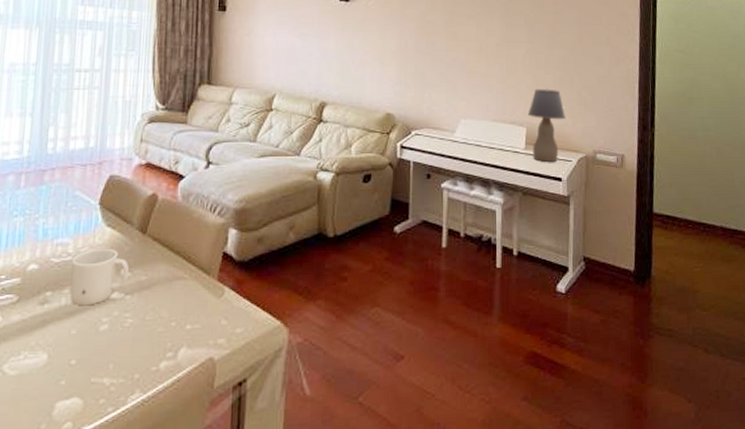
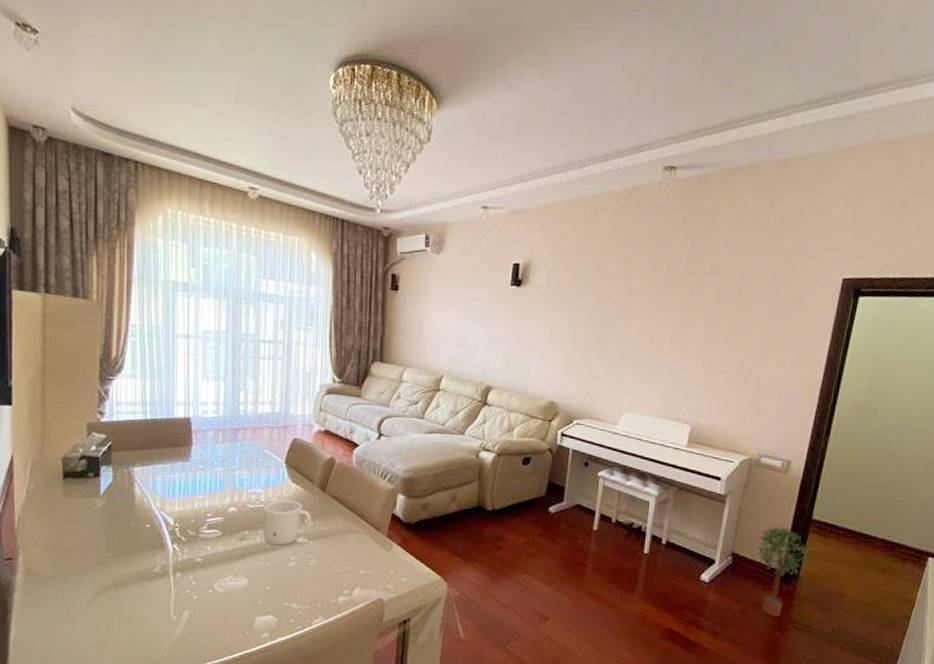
table lamp: present [527,87,566,162] -> none [694,387,735,461]
potted tree: none [606,224,658,324] -> present [756,526,809,618]

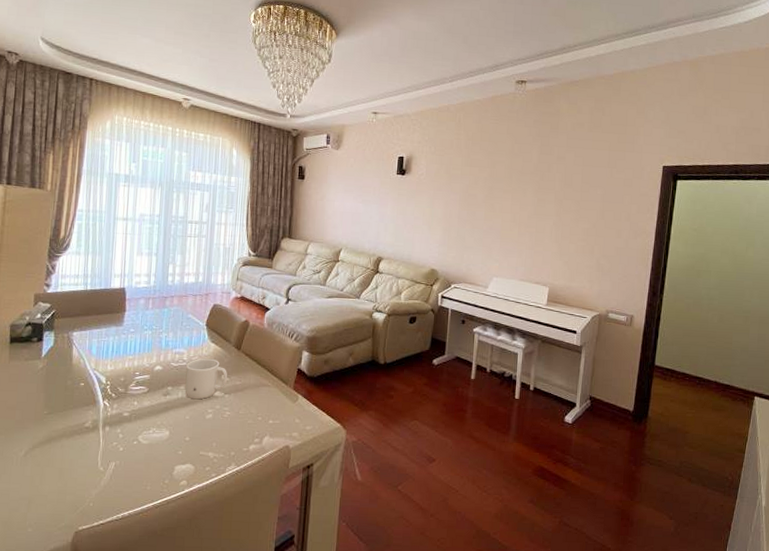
potted tree: present [756,526,809,618] -> none [610,373,656,454]

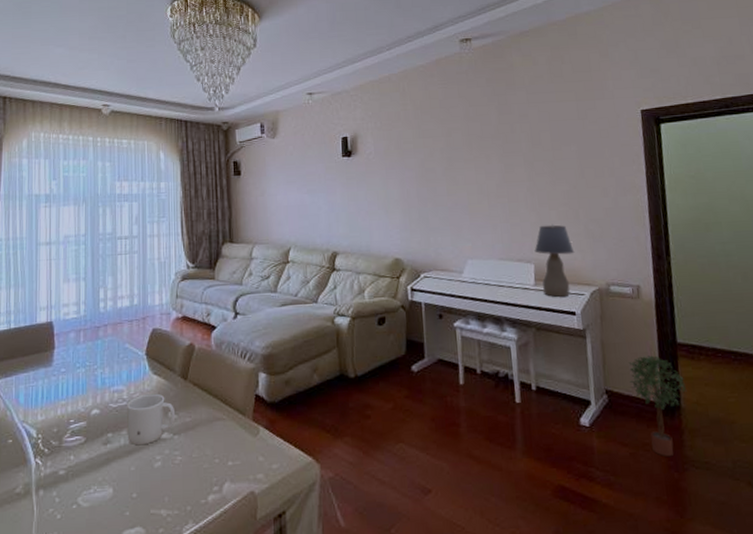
table lamp: none [551,255,585,317] -> present [534,223,575,297]
potted tree: none [610,373,656,454] -> present [628,355,687,457]

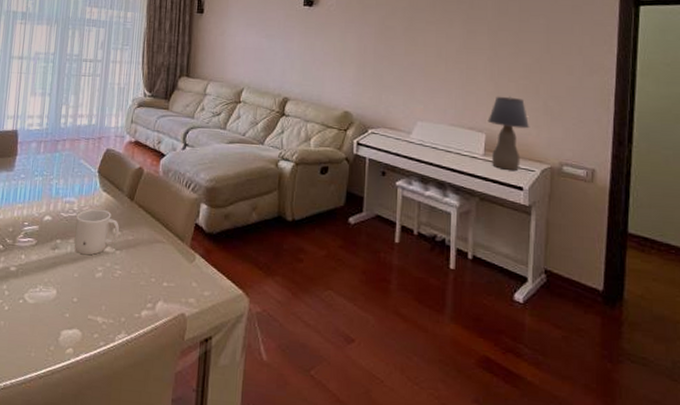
potted tree: present [628,355,687,457] -> none [571,241,632,347]

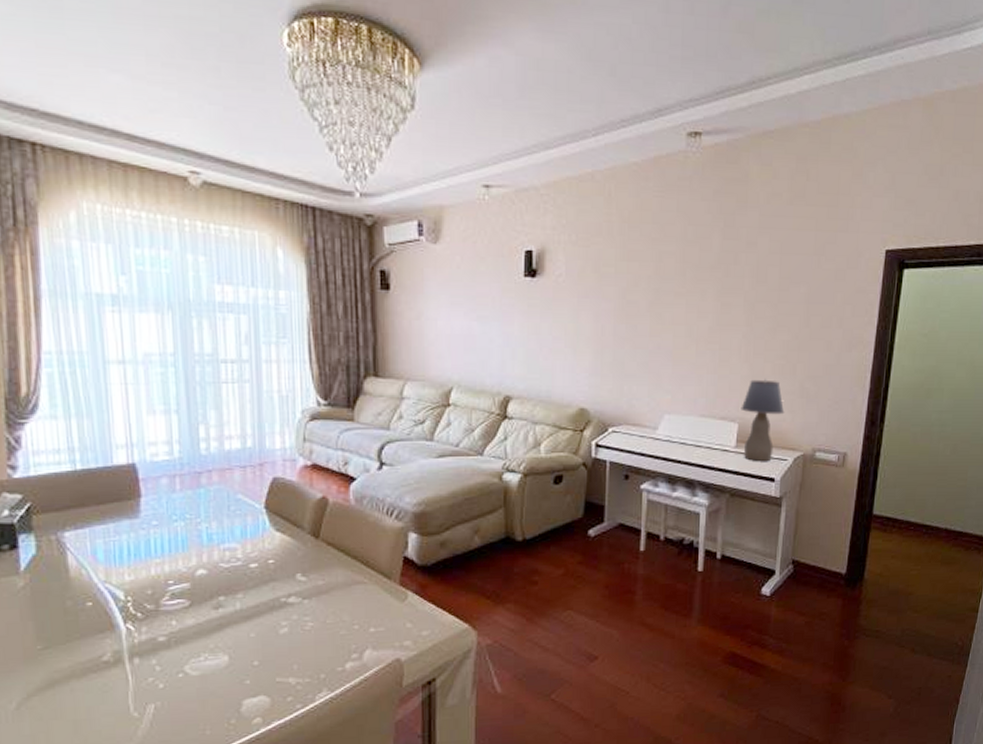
mug: present [74,208,120,256] -> none [241,553,305,610]

